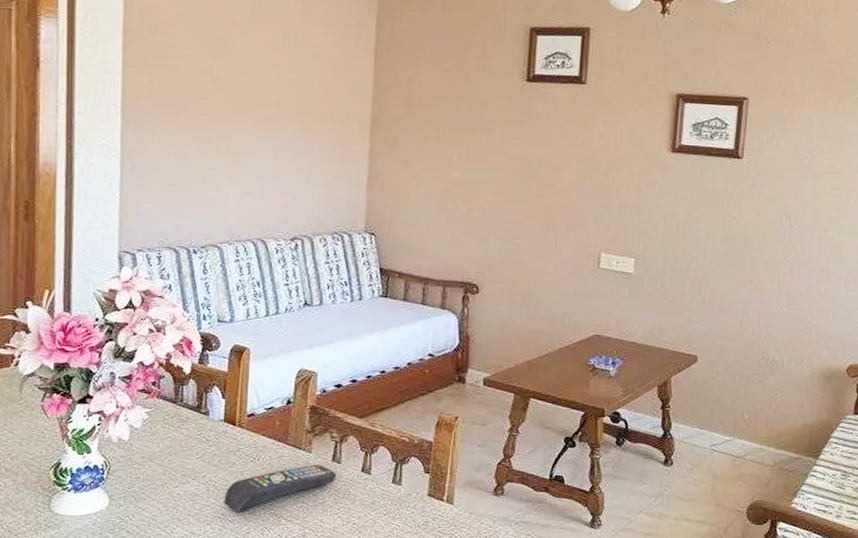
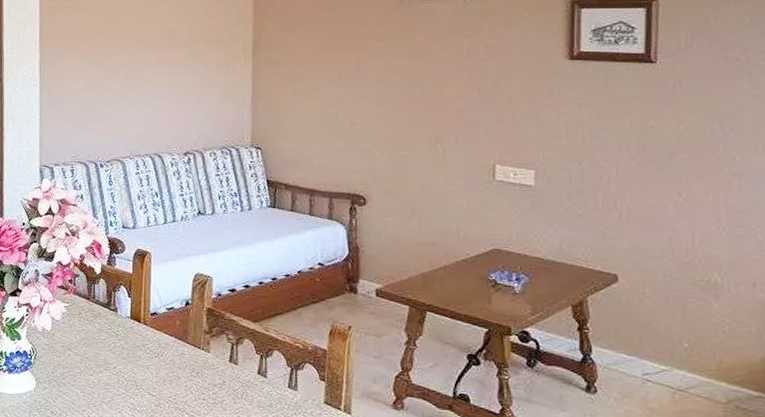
remote control: present [224,464,337,513] -> none [132,364,234,404]

